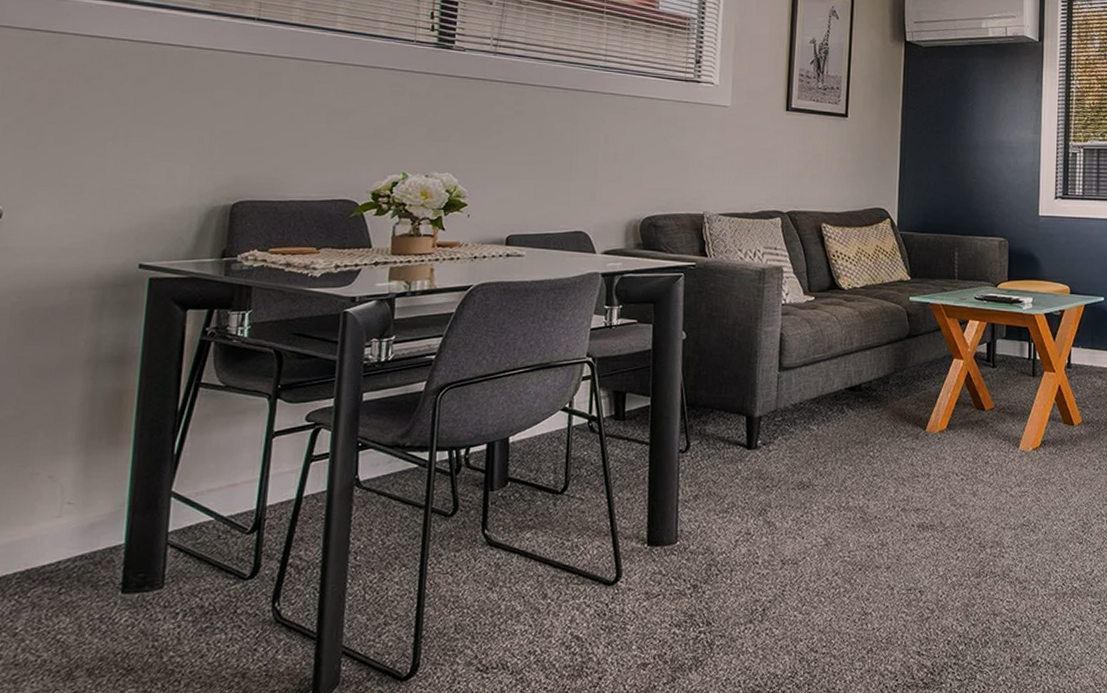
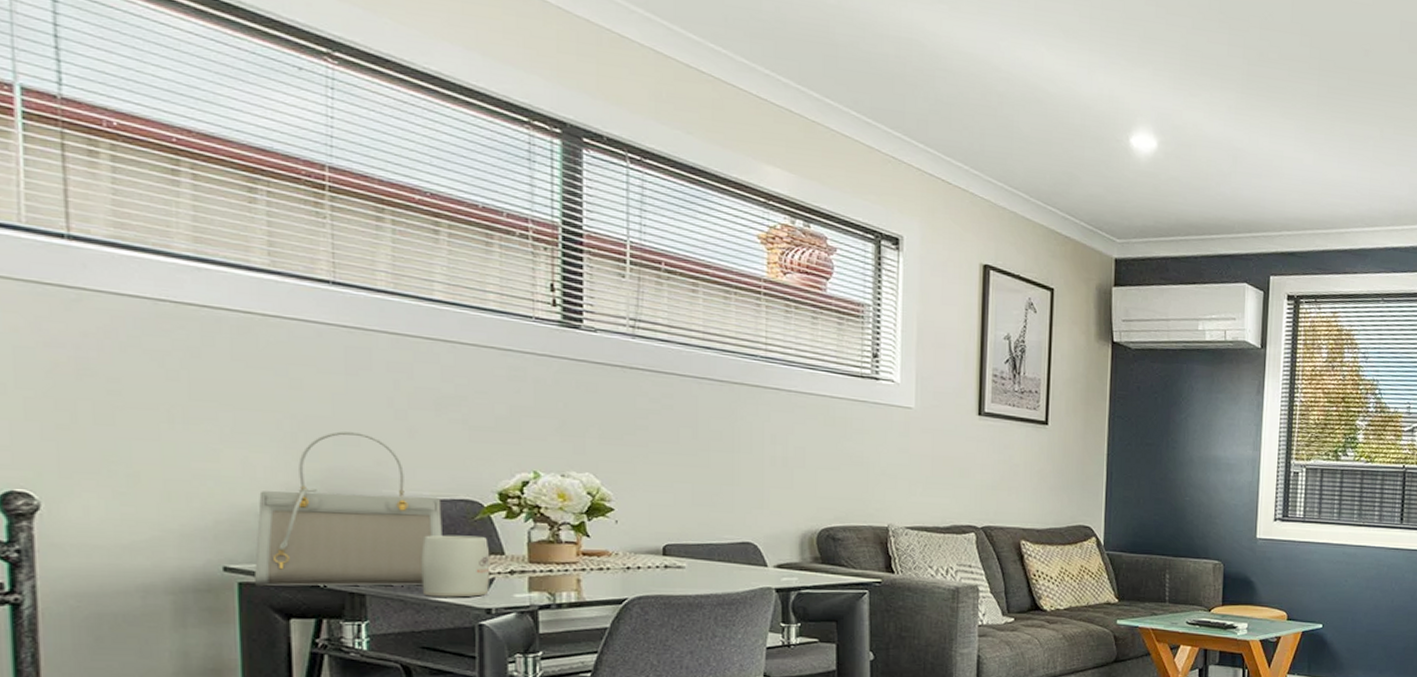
handbag: none [163,143,324,281] -> present [254,431,442,587]
mug: none [299,231,360,288] -> present [421,535,491,598]

